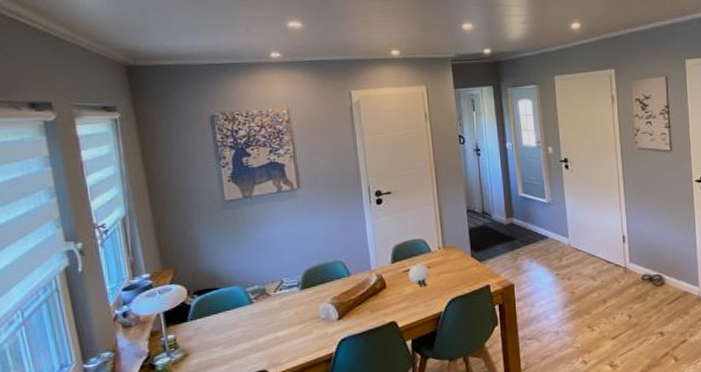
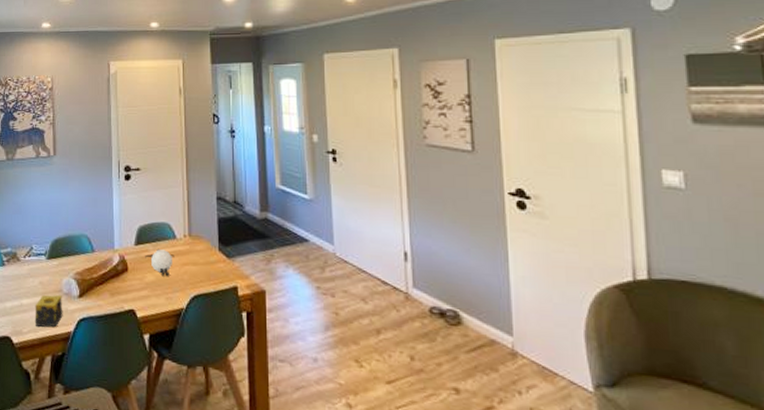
candle: none [291,321,323,355] -> present [34,295,63,327]

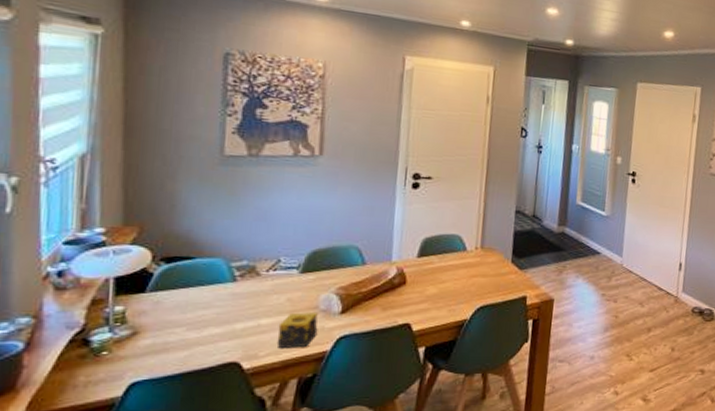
decorative orb: present [145,248,175,277] -> none [428,260,463,289]

